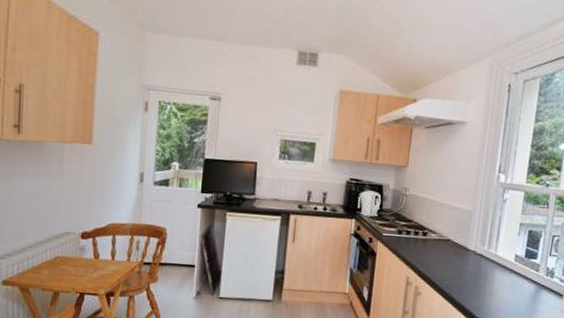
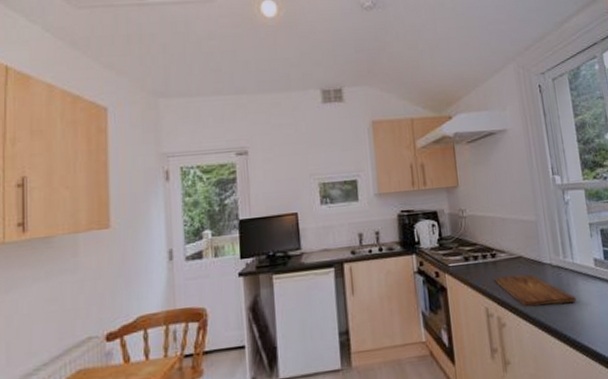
cutting board: none [420,252,490,287] -> present [494,274,576,306]

